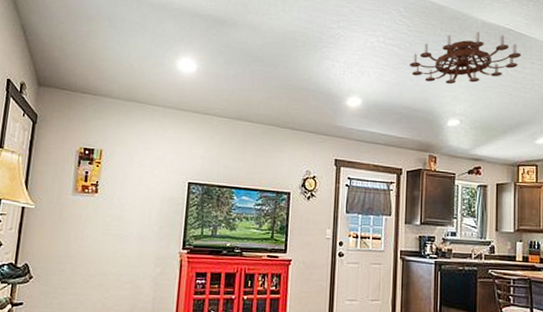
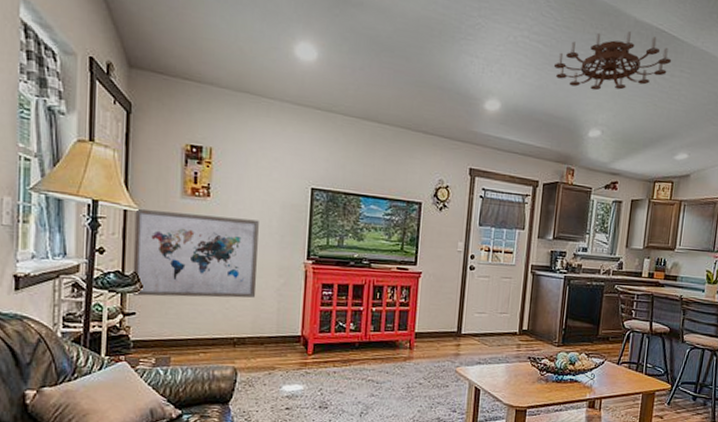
wall art: none [21,206,140,288] -> present [132,209,259,298]

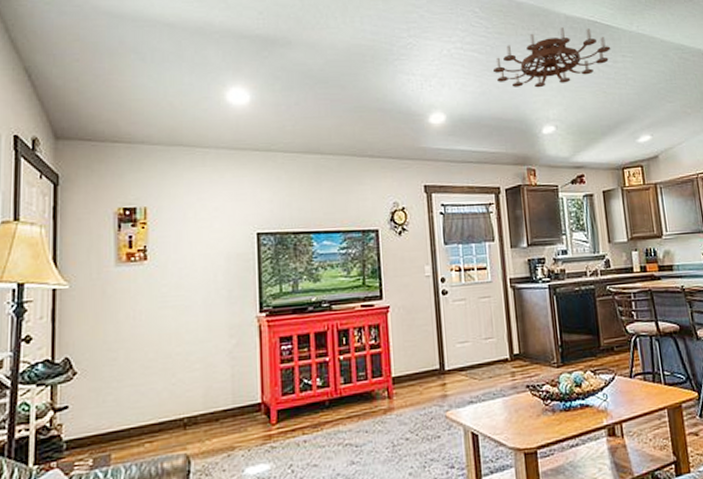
wall art: present [132,209,259,298] -> none [63,277,206,386]

